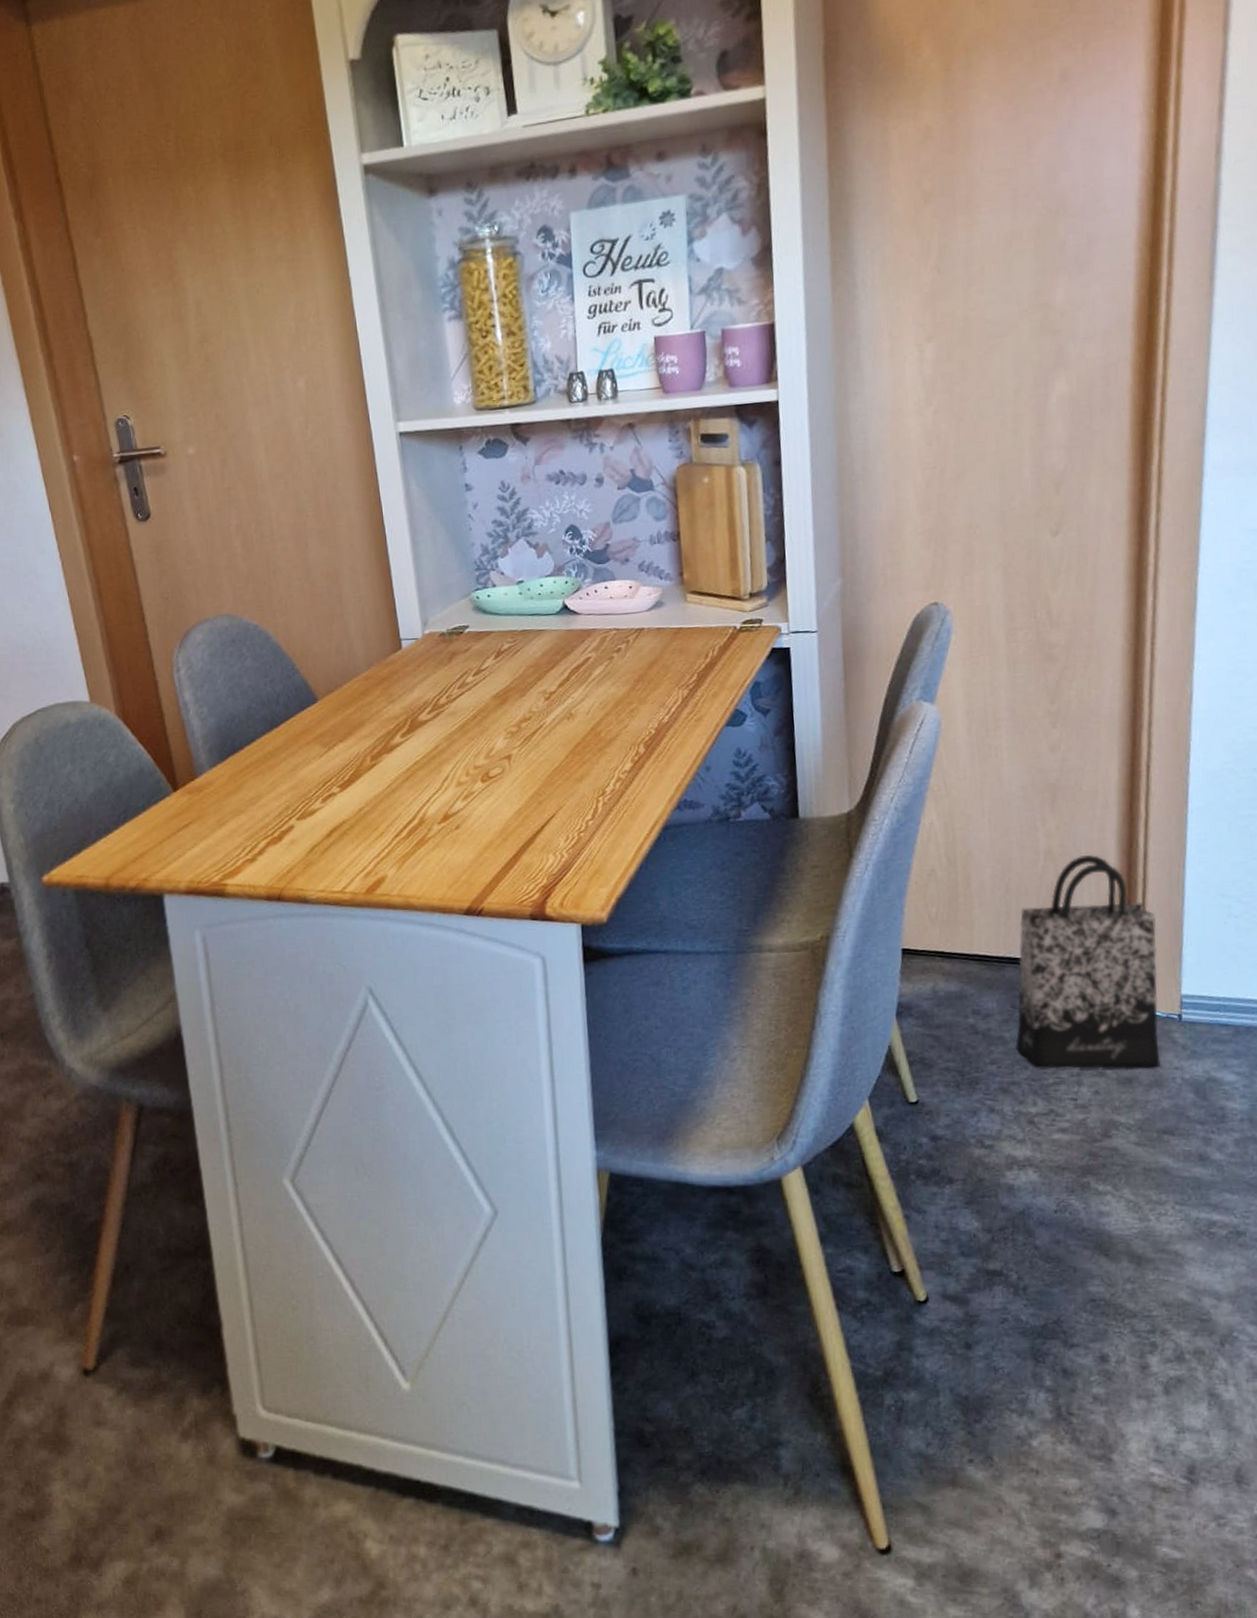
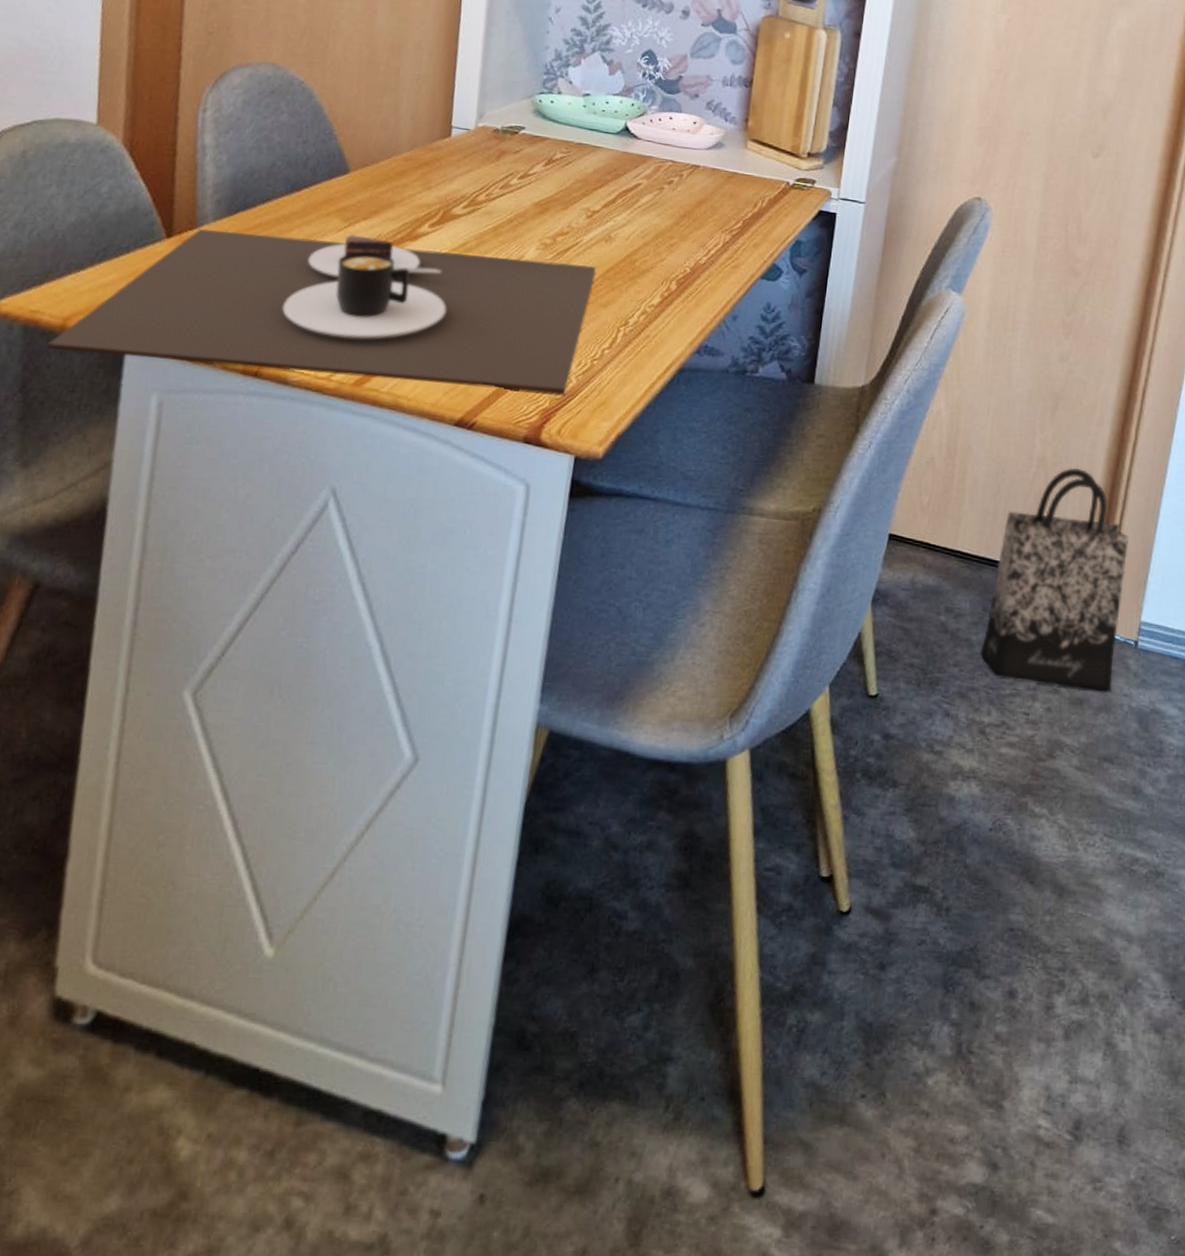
place setting: none [98,745,565,907] -> present [47,229,596,393]

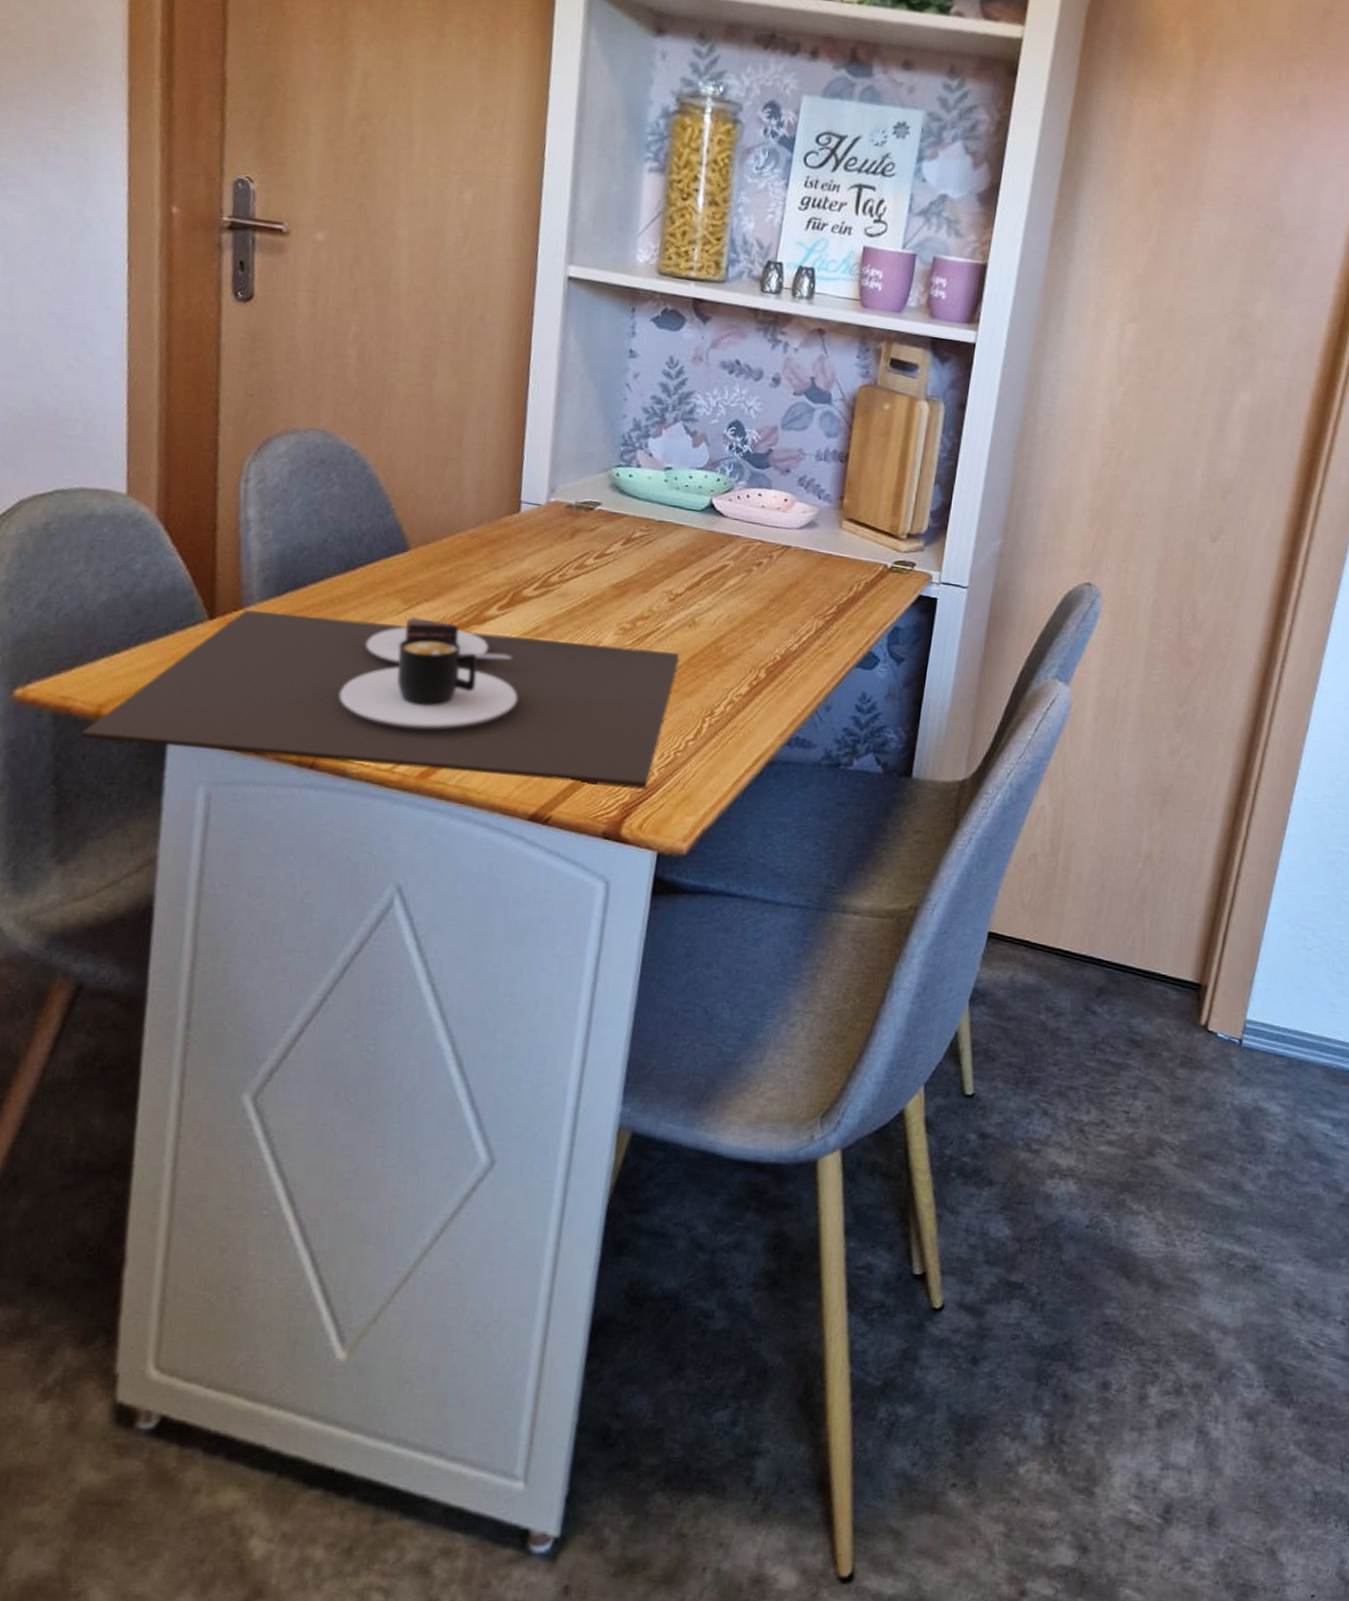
shopping bag: present [980,467,1130,691] -> none [1080,864,1237,1089]

